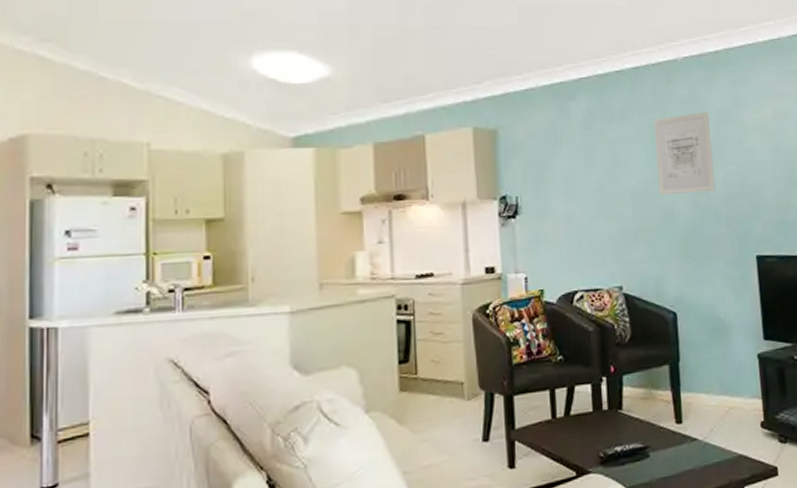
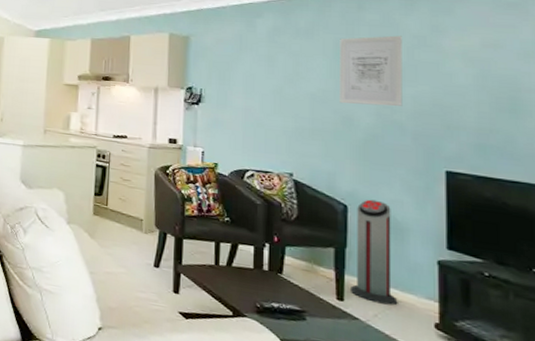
air purifier: none [685,300,729,416] -> present [351,199,398,306]

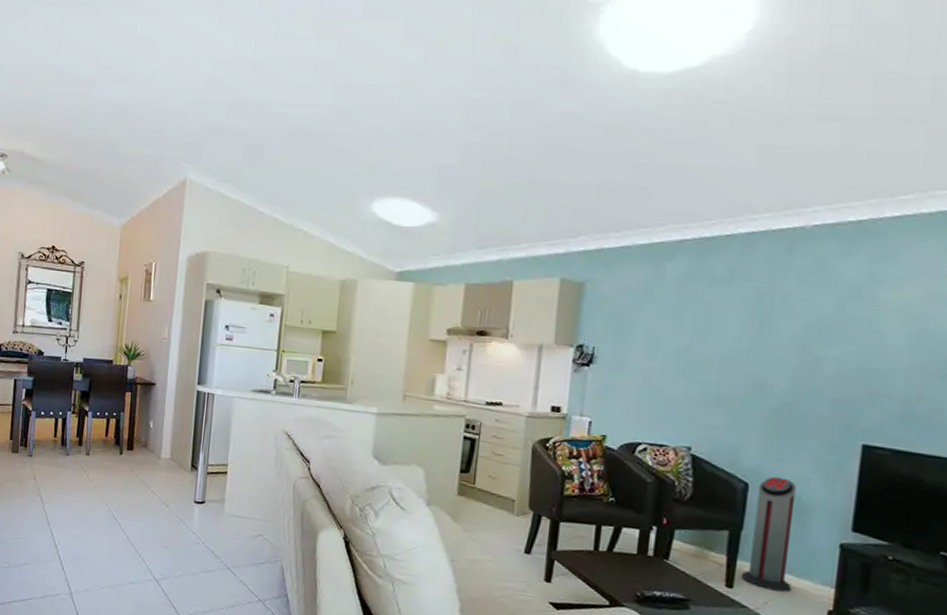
wall art: present [339,35,403,107] -> none [753,285,834,371]

